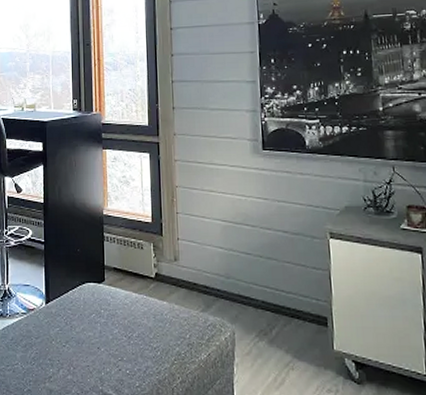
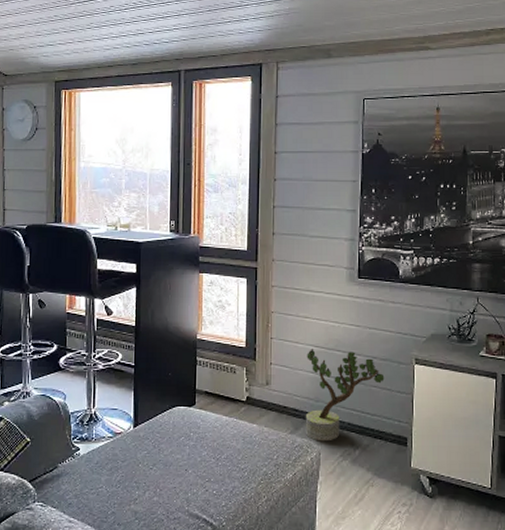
potted plant: none [214,223,298,321] -> present [305,349,385,442]

